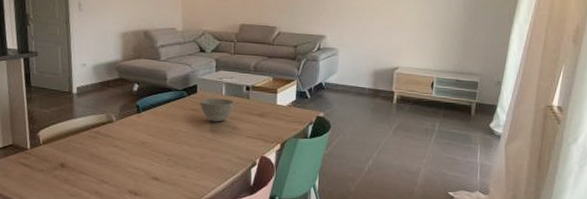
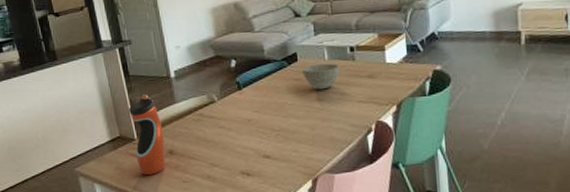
water bottle: none [25,106,58,185] -> present [128,94,166,175]

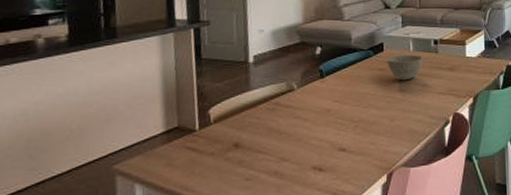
water bottle: present [128,94,166,175] -> none [193,80,231,172]

